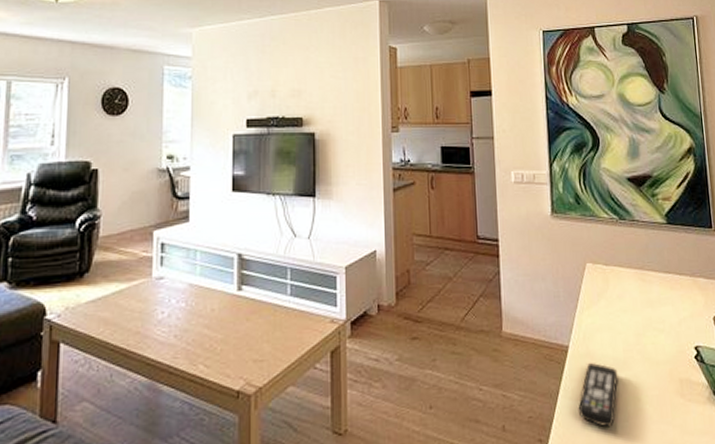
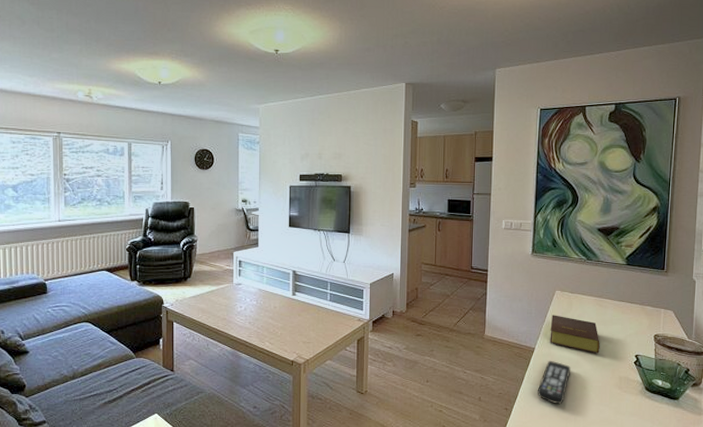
bible: none [585,297,650,348] -> present [550,315,600,354]

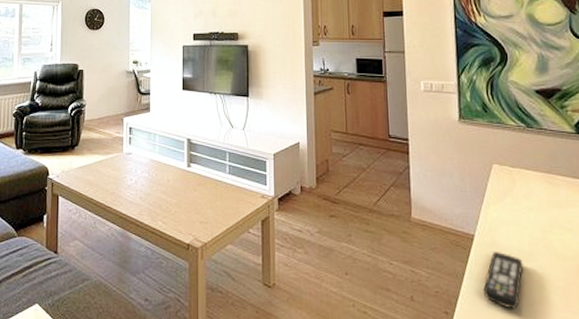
bible: present [550,315,600,354] -> none [491,194,557,244]

